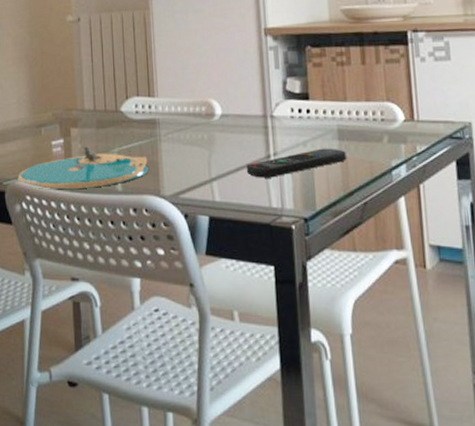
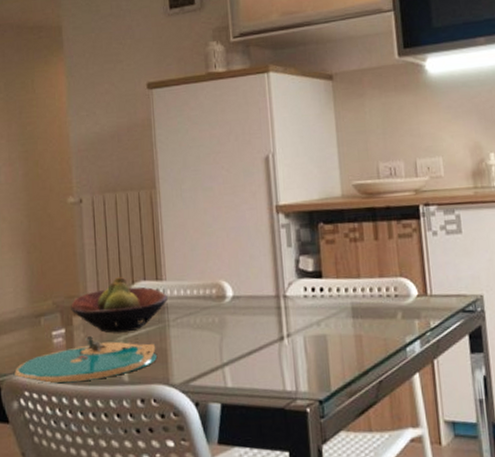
fruit bowl: none [69,91,159,145] -> present [71,276,168,333]
remote control: present [246,148,347,178] -> none [258,326,361,361]

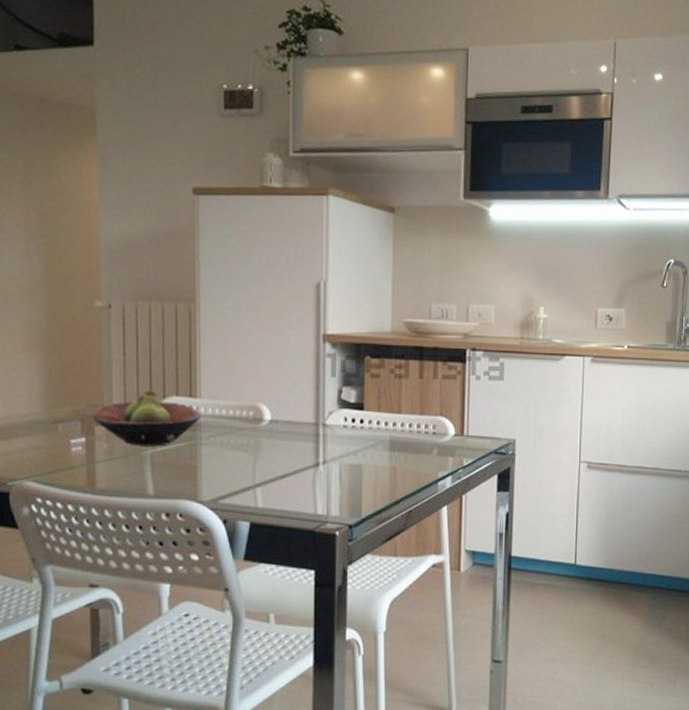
plate: present [14,335,158,384] -> none [26,446,187,493]

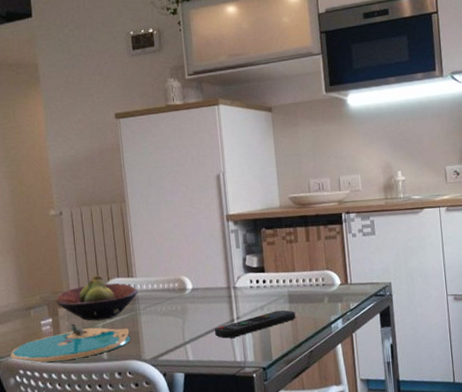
plate: none [26,446,187,493] -> present [10,323,131,364]
remote control: none [293,458,396,485] -> present [214,310,296,339]

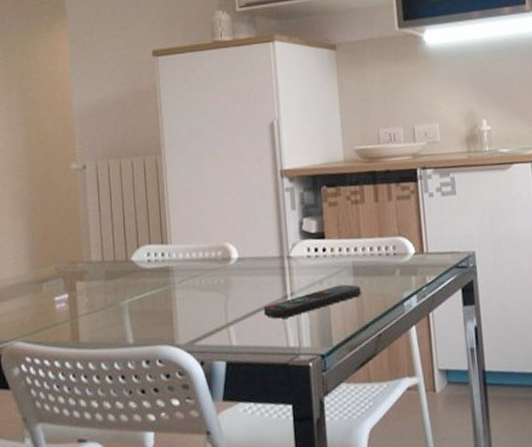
plate: present [10,323,131,364] -> none [15,299,163,349]
fruit bowl: present [56,274,138,321] -> none [74,240,173,297]

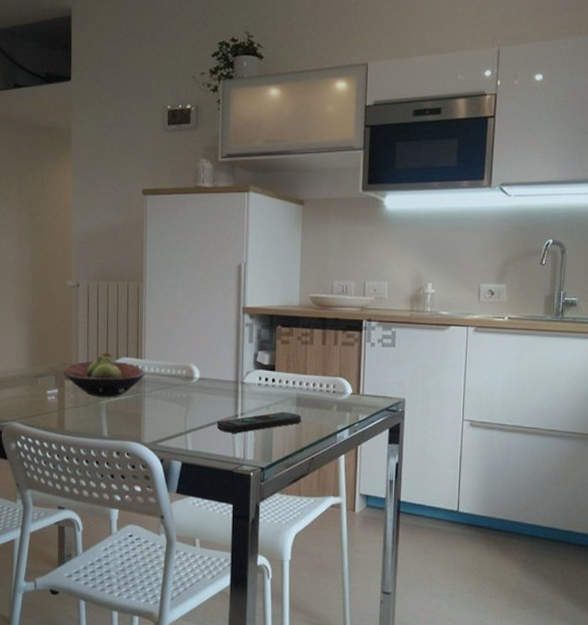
fruit bowl: none [74,240,173,297] -> present [64,351,145,398]

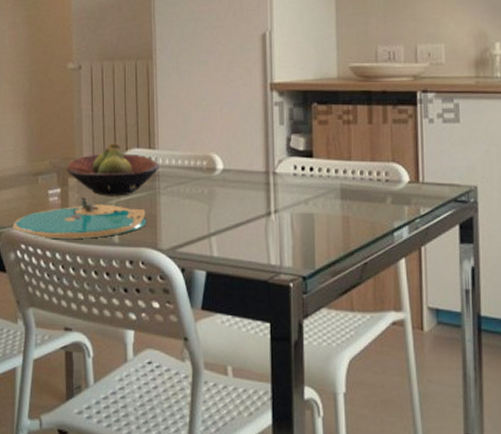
plate: none [14,396,133,433] -> present [12,196,147,240]
remote control: present [216,411,301,433] -> none [245,207,348,235]

